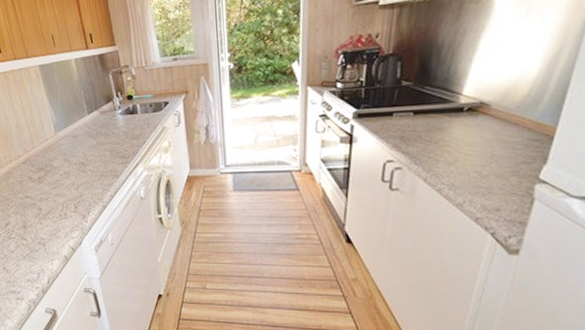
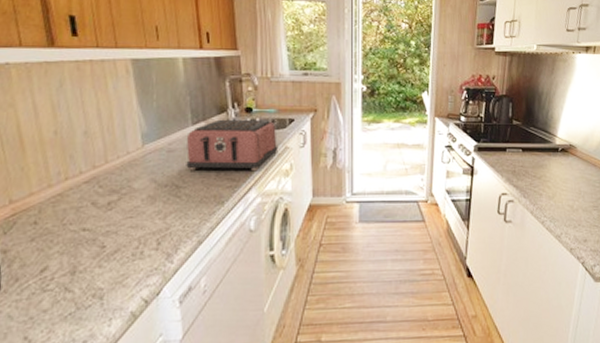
toaster: none [86,104,158,151] -> present [186,119,279,172]

